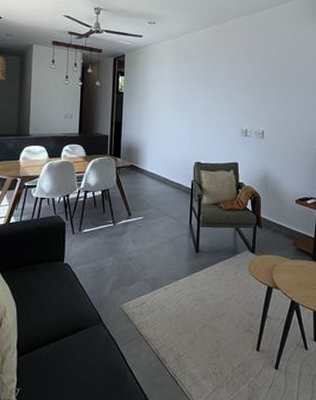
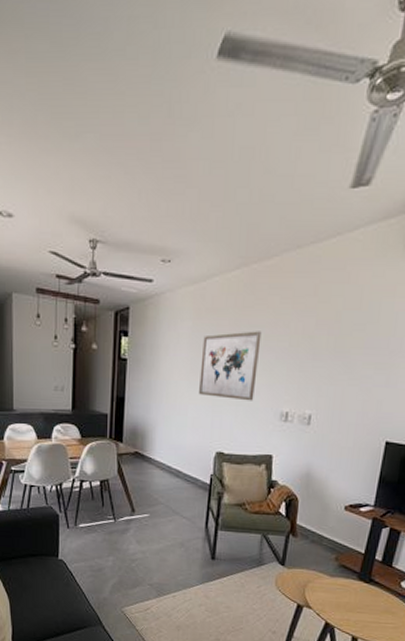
wall art: none [180,71,223,122] -> present [199,331,262,401]

